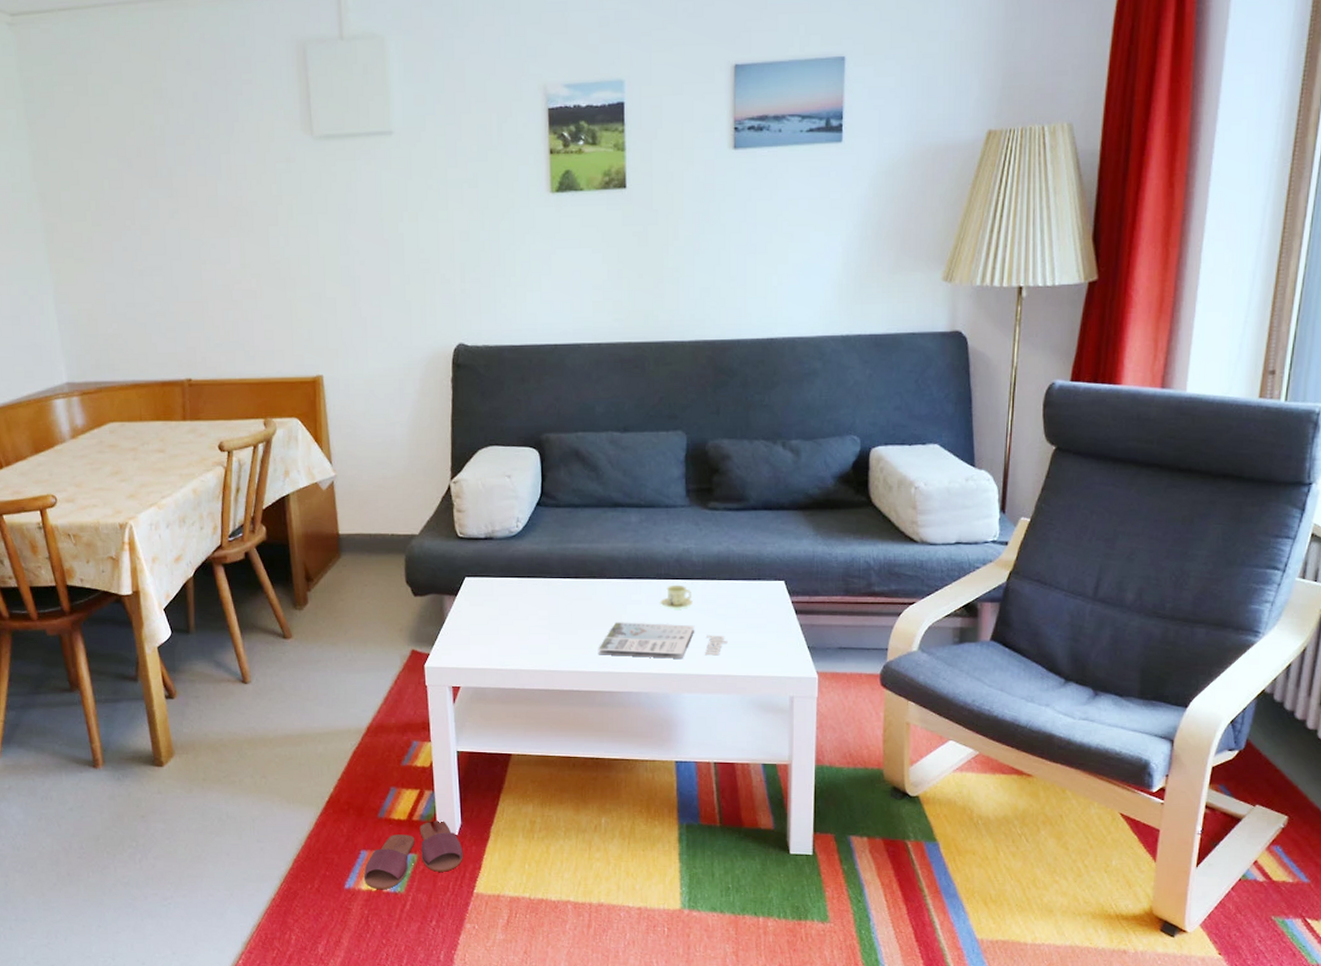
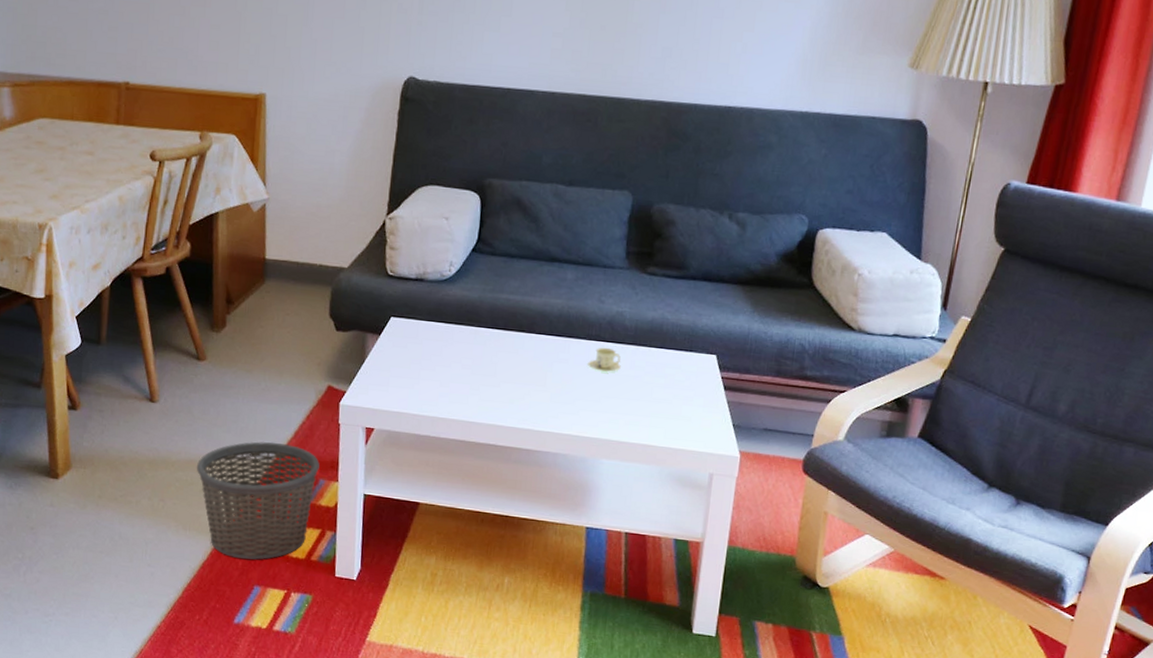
basket: none [293,711,412,826] -> present [196,441,320,560]
slippers: present [364,821,463,890] -> none [255,563,359,629]
magazine: present [599,622,728,659] -> none [520,379,652,424]

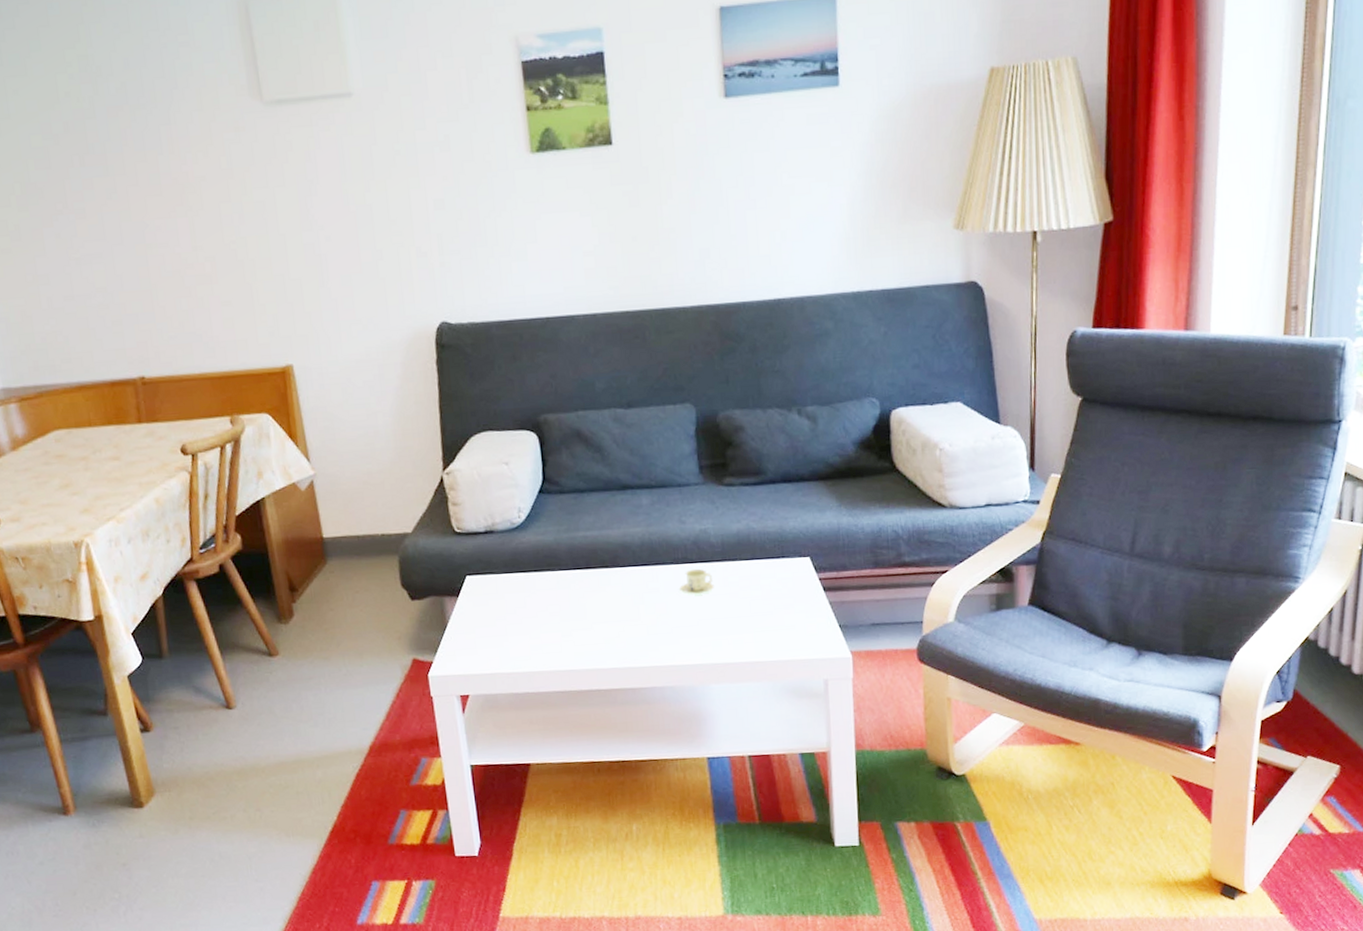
basket: present [196,441,320,560] -> none [288,727,419,857]

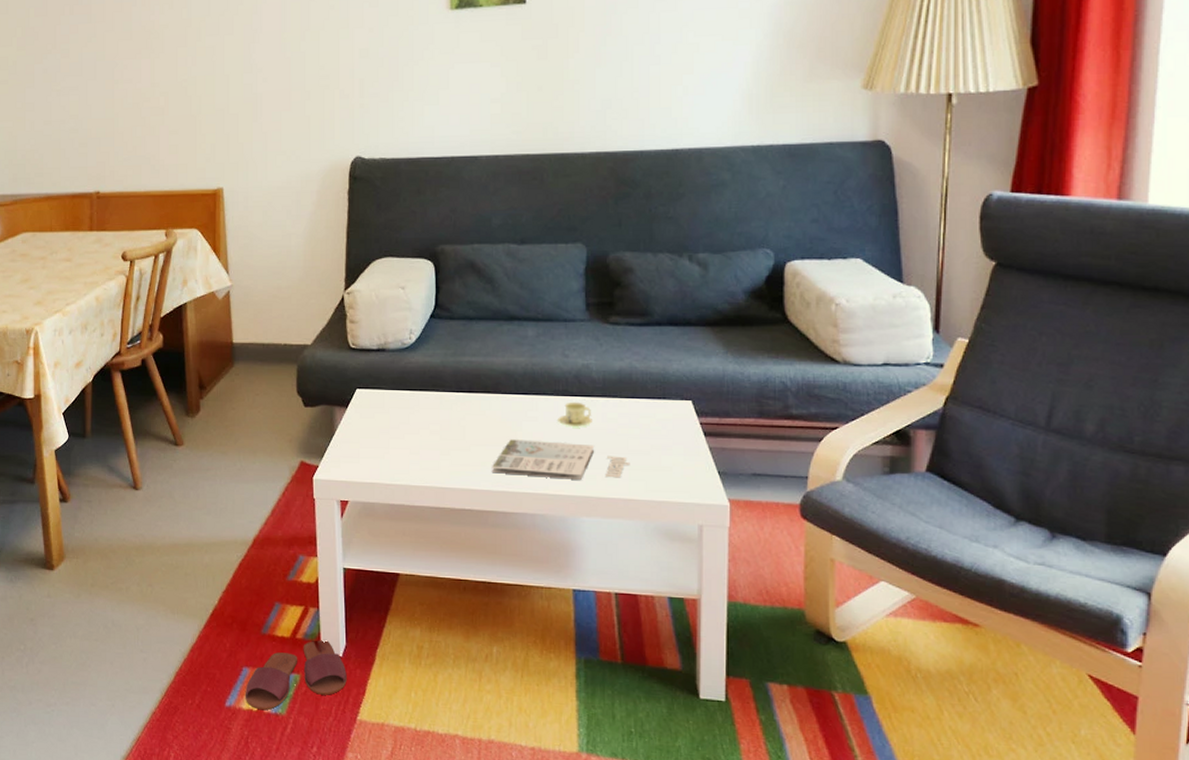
slippers: none [377,841,485,923] -> present [246,640,347,710]
magazine: none [617,611,754,650] -> present [492,439,630,480]

